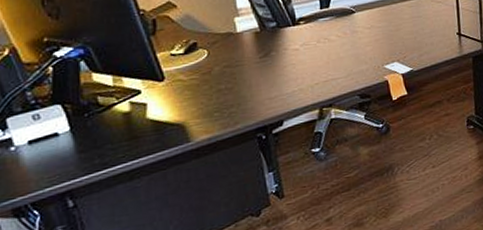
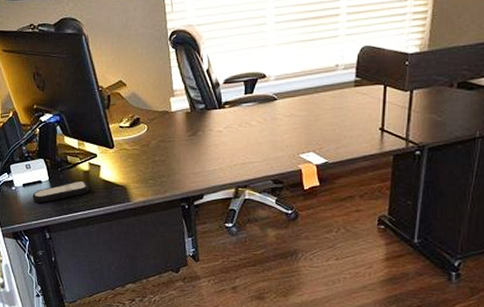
remote control: none [44,124,133,163] -> present [32,180,90,203]

